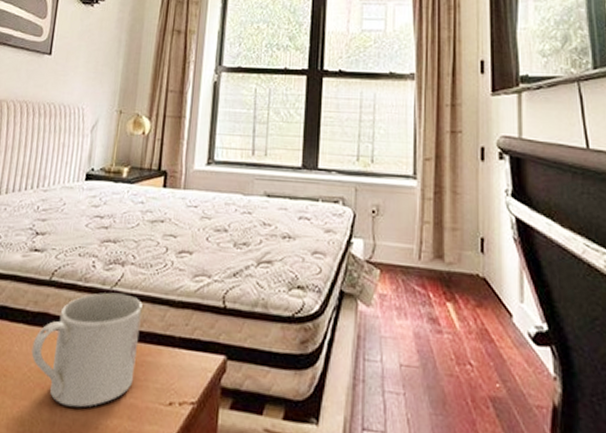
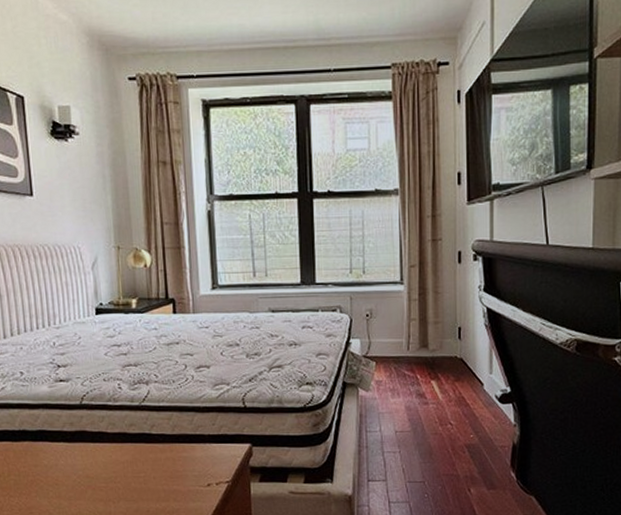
mug: present [31,292,142,408] -> none [76,407,174,499]

